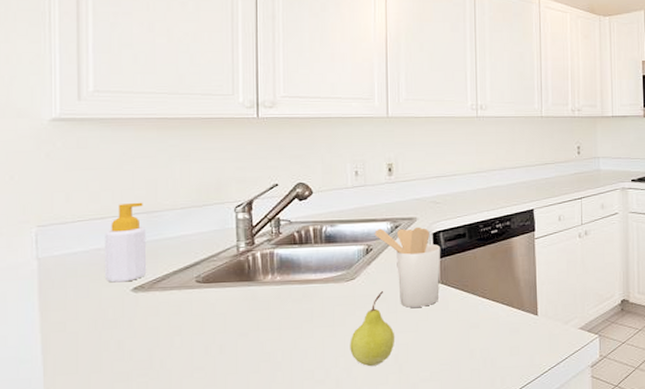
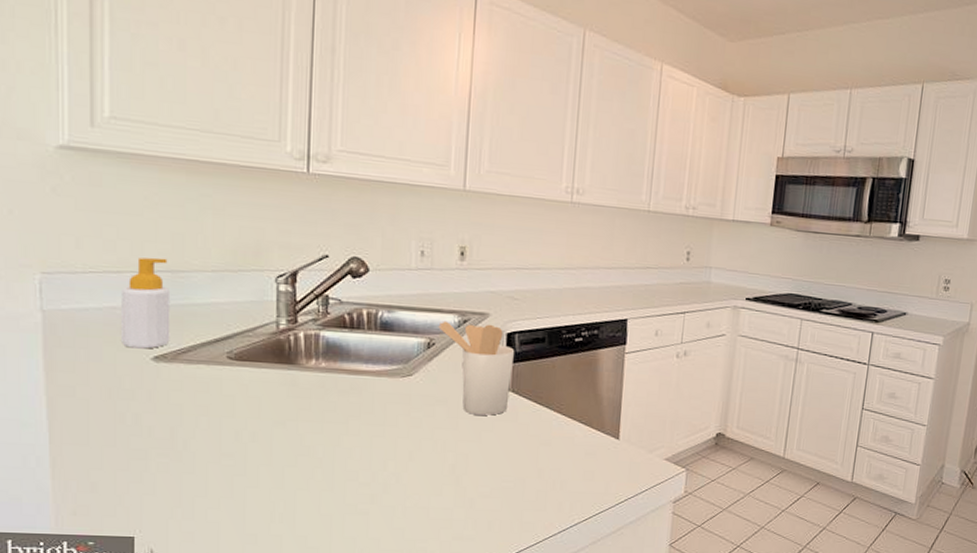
fruit: present [350,291,395,366] -> none [401,393,454,474]

